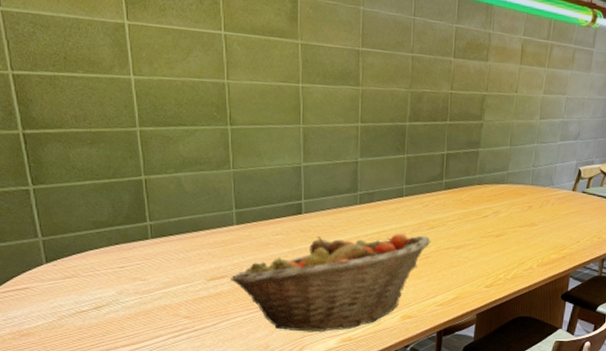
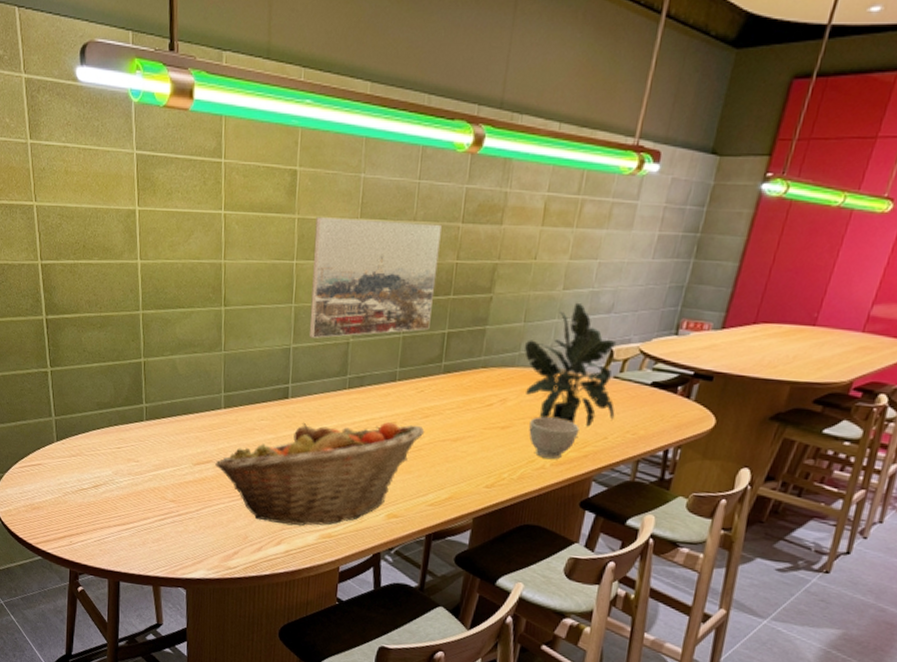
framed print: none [318,44,436,158] -> present [309,217,442,339]
potted plant: none [511,130,585,233] -> present [524,302,617,427]
bowl: none [518,226,558,261] -> present [529,416,580,460]

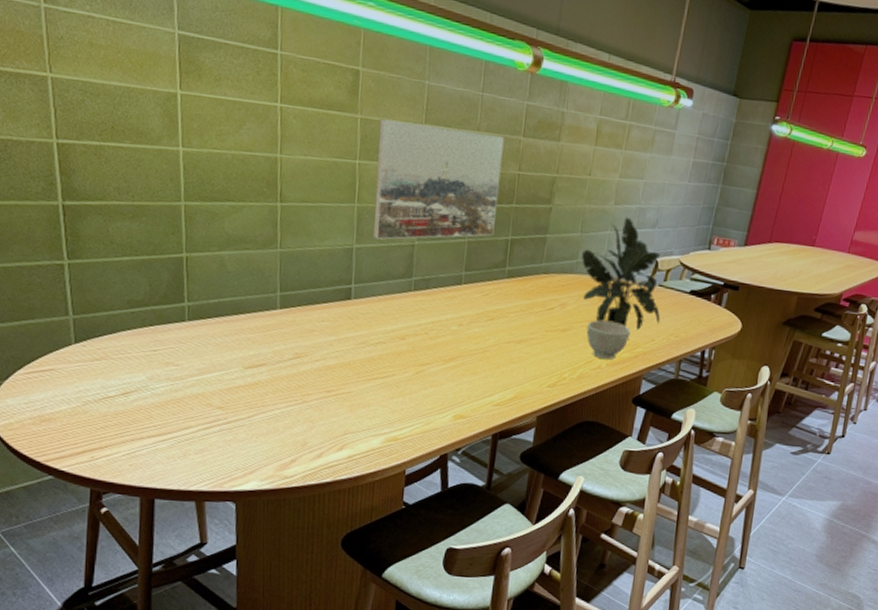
fruit basket: present [215,421,425,527] -> none [270,323,490,431]

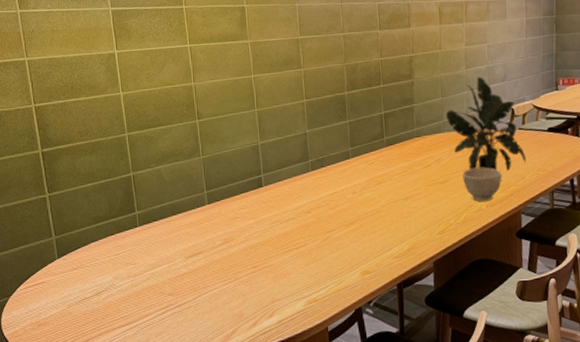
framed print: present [372,119,504,240] -> none [265,33,369,134]

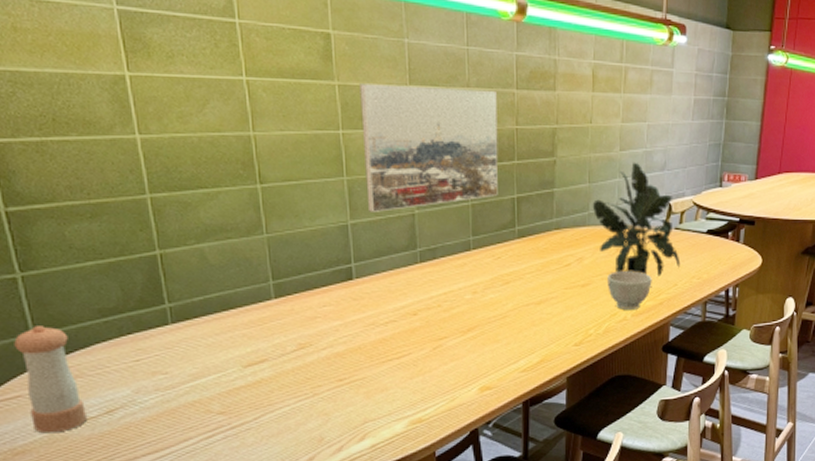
pepper shaker: none [42,231,84,310] -> present [14,326,87,434]
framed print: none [265,33,369,134] -> present [359,83,498,212]

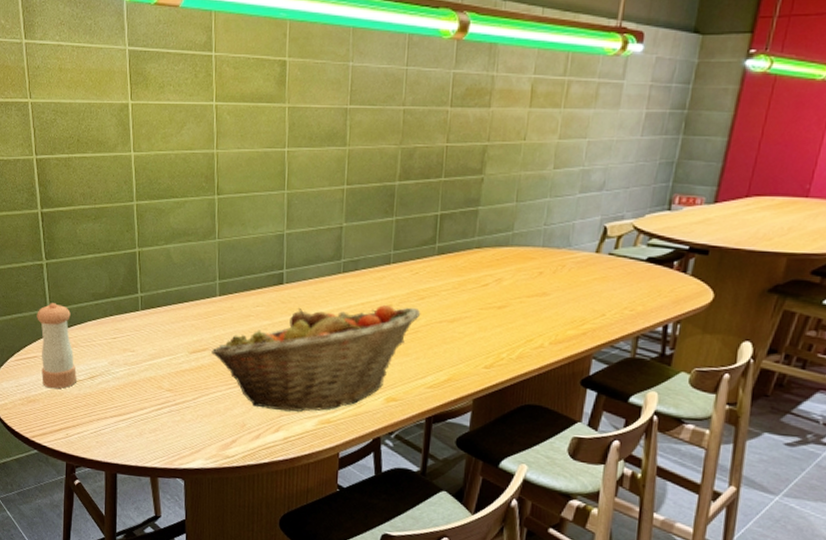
fruit basket: none [272,292,507,418] -> present [211,304,421,413]
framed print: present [359,83,498,212] -> none [302,105,431,224]
potted plant: present [592,162,681,276] -> none [517,181,612,305]
bowl: present [607,271,652,311] -> none [526,295,577,338]

